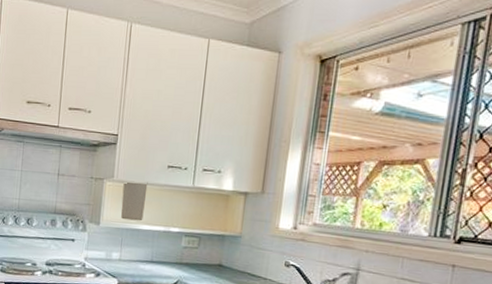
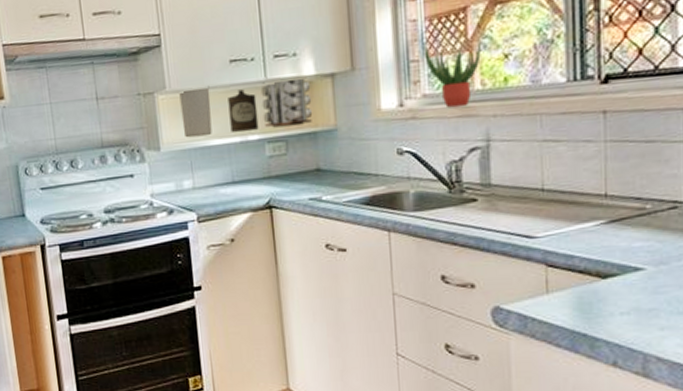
canister: none [158,190,183,225] -> present [228,89,259,133]
spice rack: none [185,188,227,228] -> present [260,79,313,128]
potted plant: none [320,182,366,240] -> present [424,39,481,109]

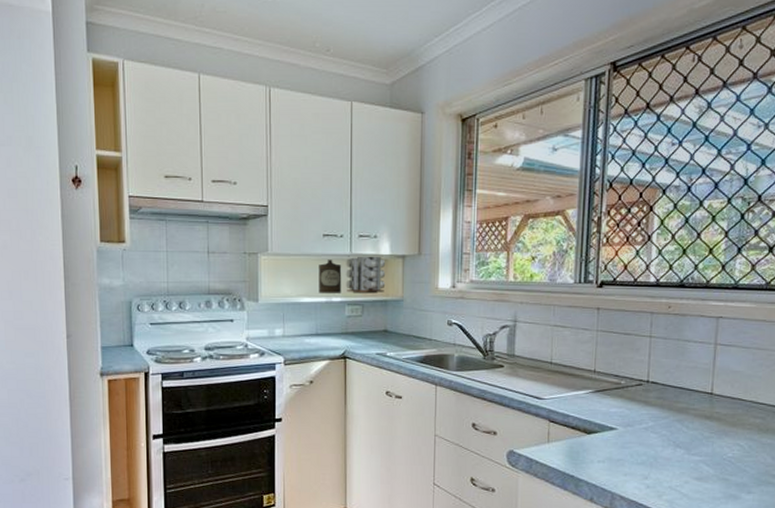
canister: present [179,85,212,138] -> none [279,253,305,294]
potted plant: present [424,39,481,109] -> none [474,239,516,293]

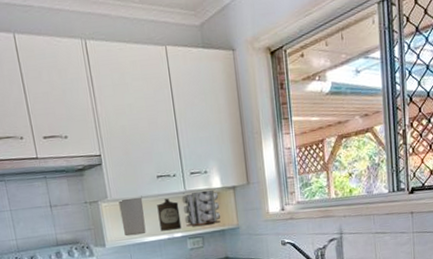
canister: none [279,253,305,294] -> present [119,195,146,237]

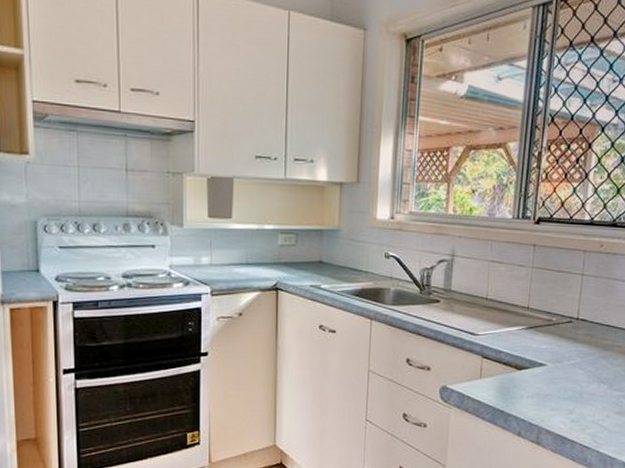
canister: present [157,198,182,232] -> none [250,183,275,222]
spice rack: present [181,190,221,227] -> none [279,180,322,222]

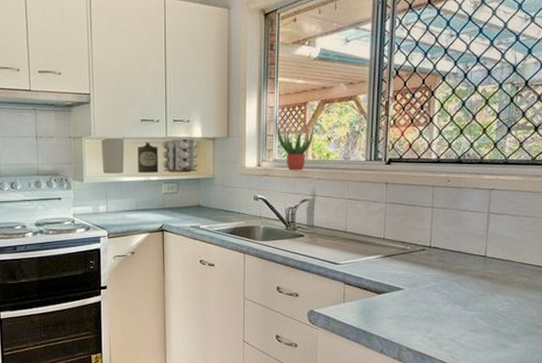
canister: none [250,183,275,222] -> present [137,142,159,174]
spice rack: none [279,180,322,222] -> present [162,139,198,173]
potted plant: none [414,169,456,226] -> present [277,122,313,171]

